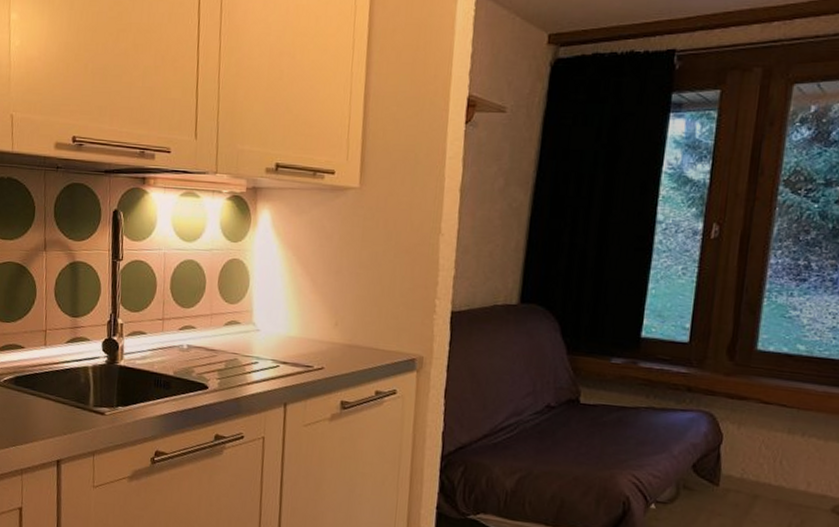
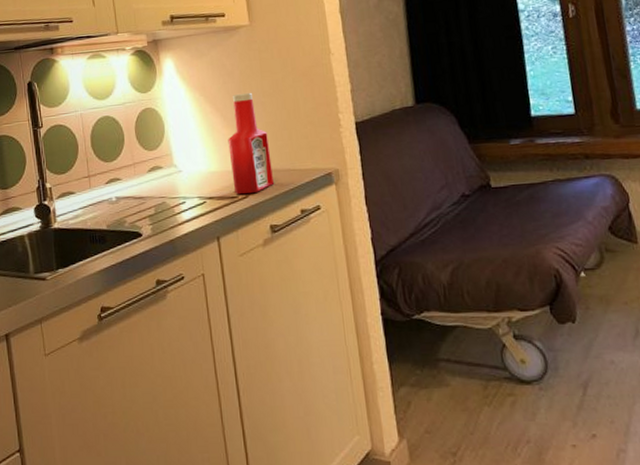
ketchup bottle: none [310,260,356,366] -> present [228,92,275,194]

